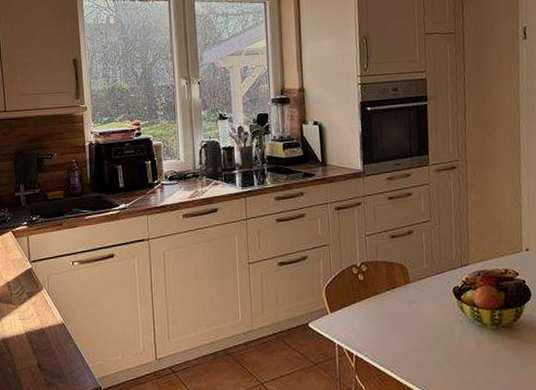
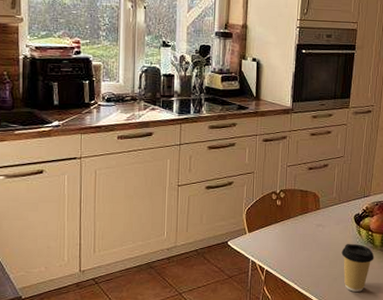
coffee cup: none [443,323,485,381] -> present [341,244,375,292]

